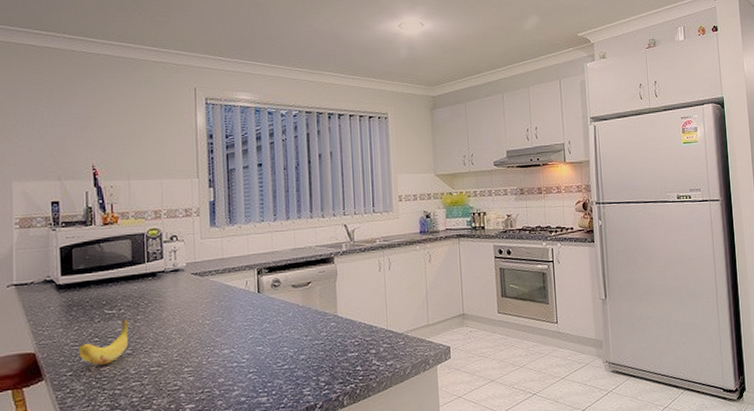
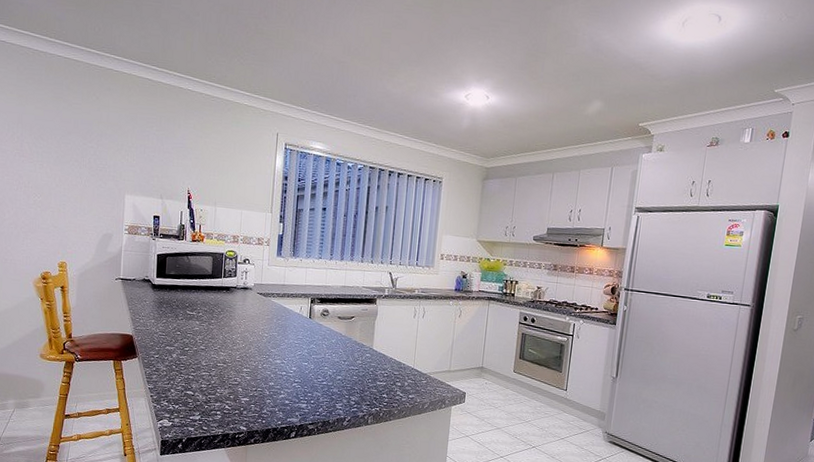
banana: present [78,319,129,365] -> none [164,320,204,354]

